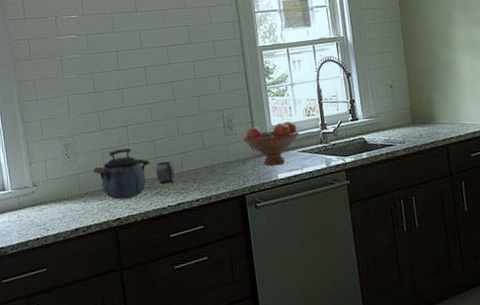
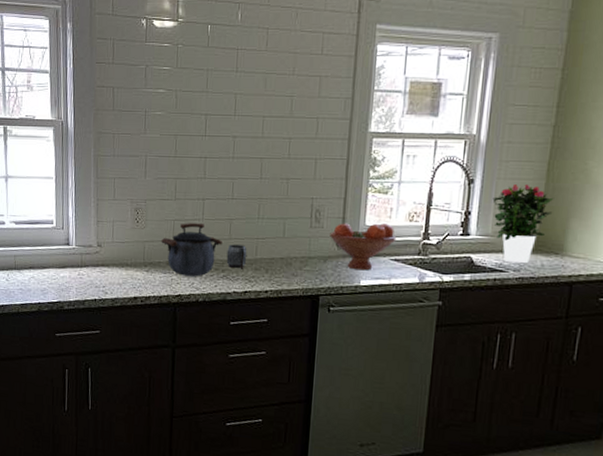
potted flower: none [369,70,418,137] -> present [492,183,554,264]

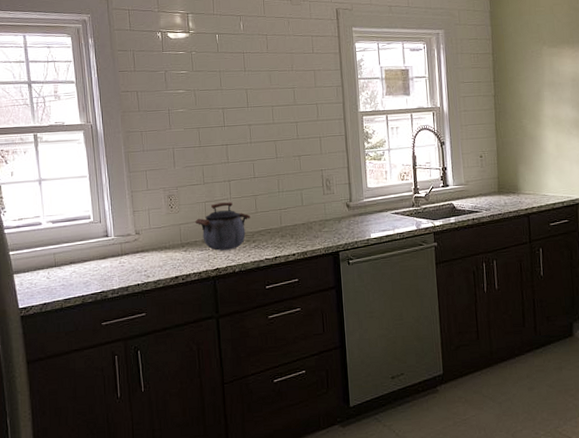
mug: present [226,244,247,269] -> none [255,216,274,238]
fruit bowl: present [330,223,397,271] -> none [340,184,394,226]
potted flower: present [492,183,554,264] -> none [460,141,506,204]

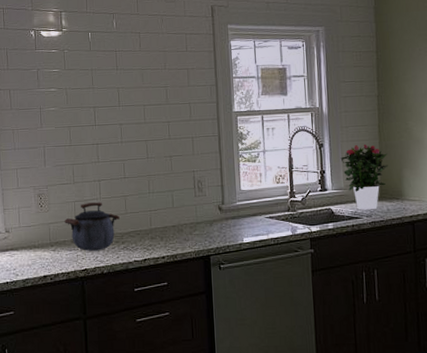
potted flower: none [460,141,506,204] -> present [340,144,389,210]

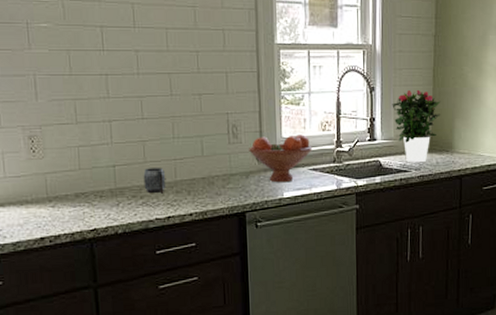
kettle: present [64,202,120,251] -> none [65,148,137,207]
mug: none [124,218,143,240] -> present [143,168,166,194]
fruit bowl: none [212,187,268,230] -> present [249,134,312,183]

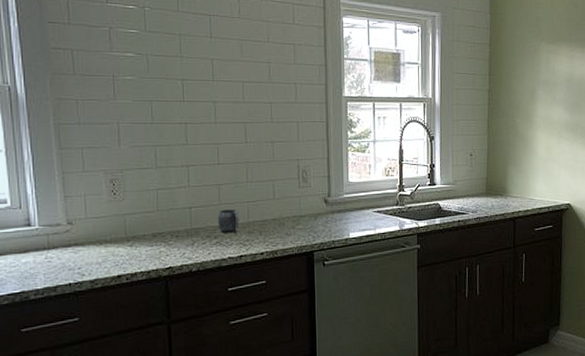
fruit bowl: present [249,134,312,183] -> none [317,179,377,224]
potted flower: present [392,89,441,163] -> none [450,138,495,206]

